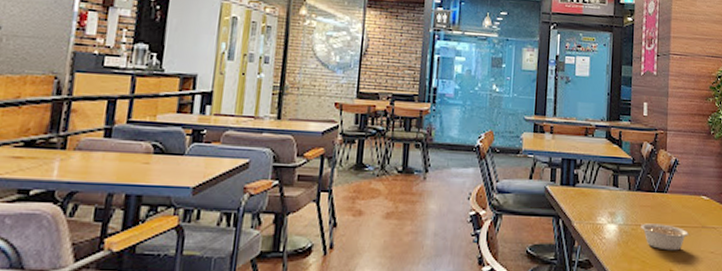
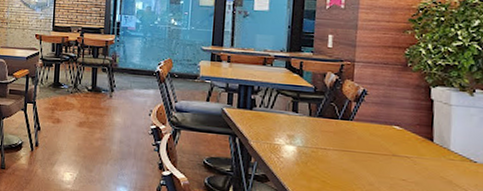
legume: present [641,223,691,251] -> none [322,147,379,175]

